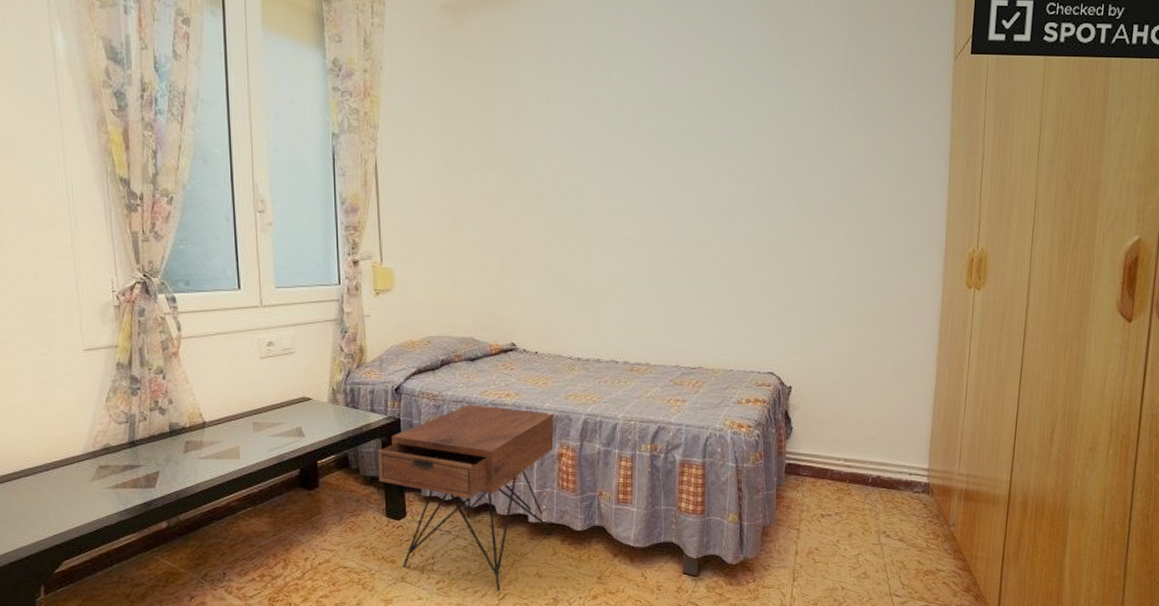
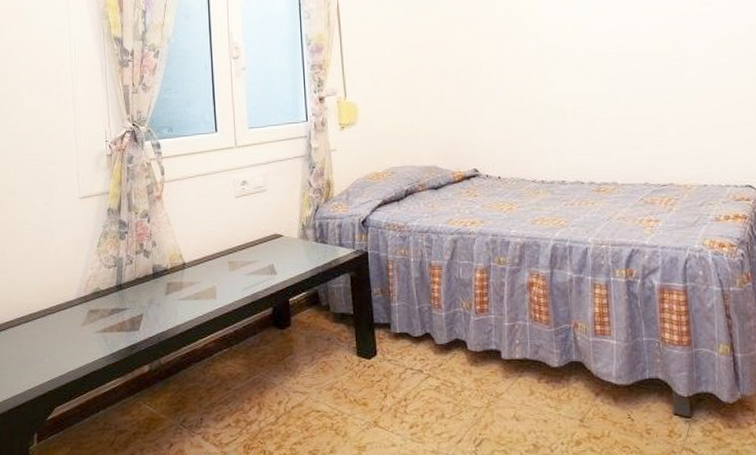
nightstand: present [378,404,555,591] -> none [347,234,527,436]

